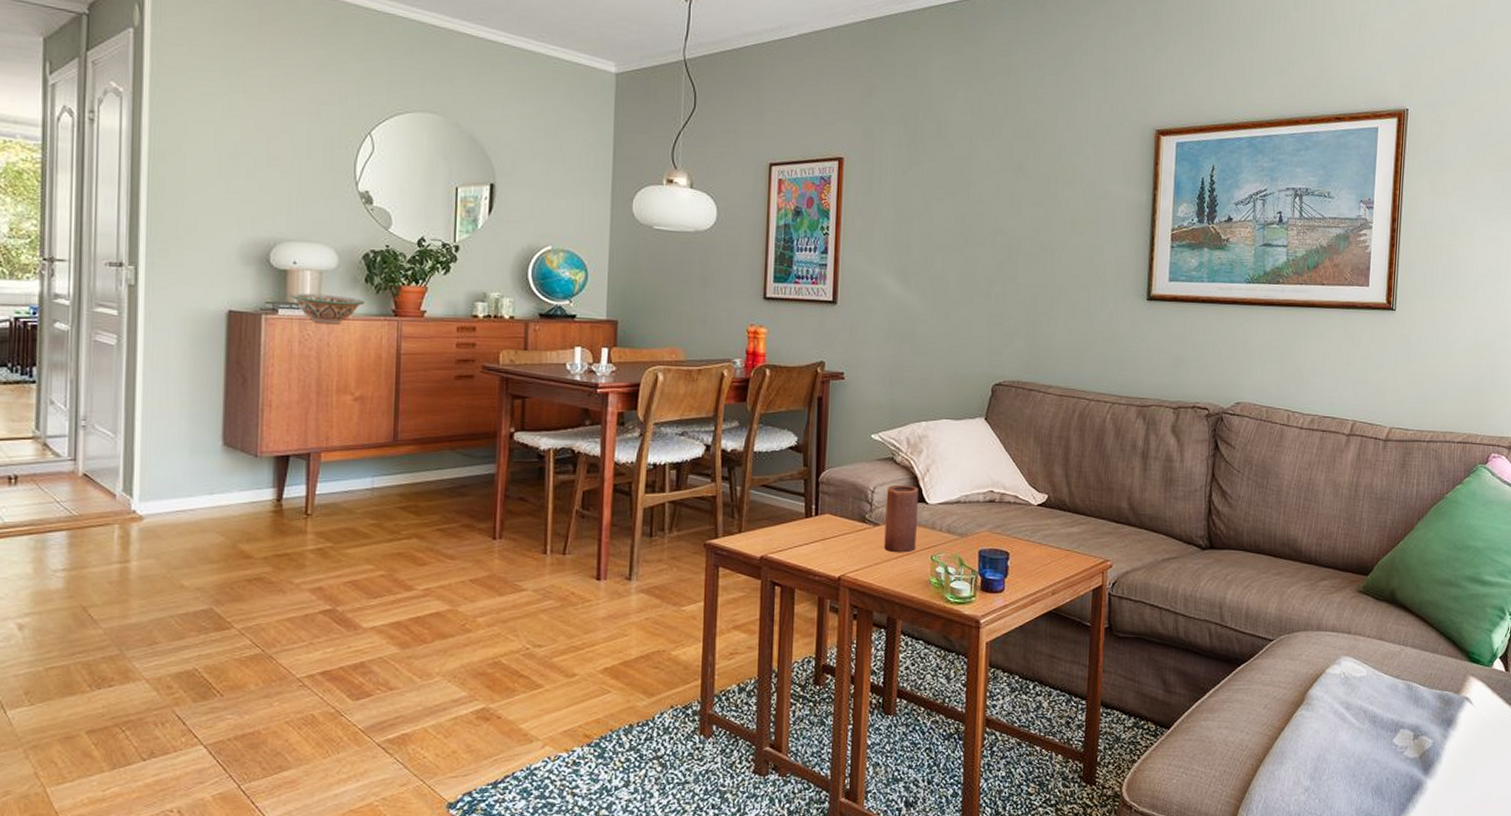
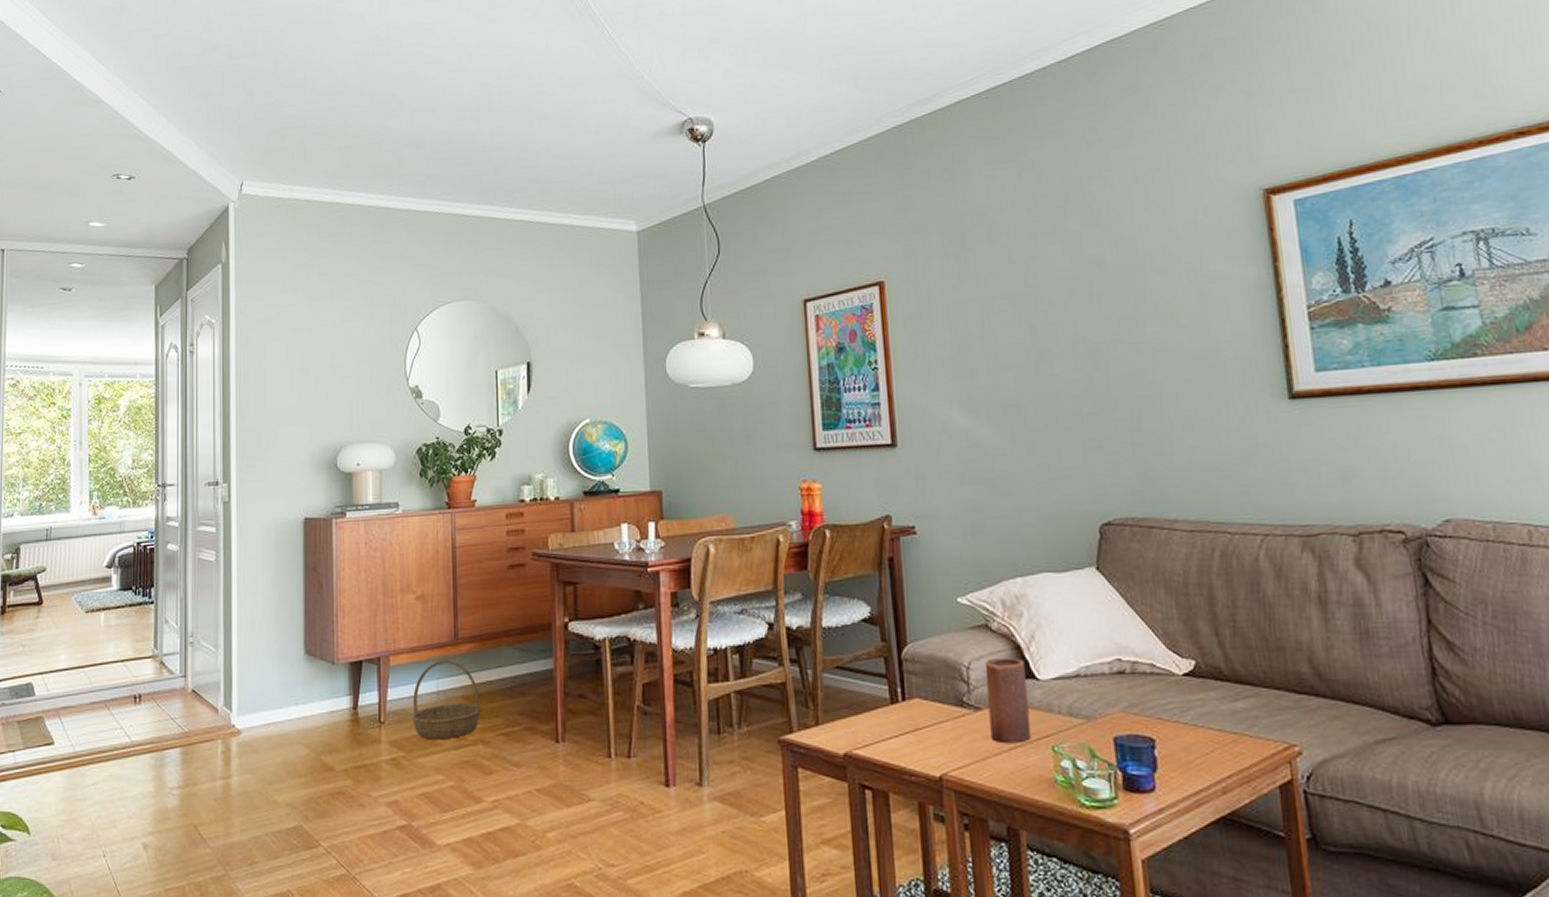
decorative bowl: present [291,292,364,325] -> none [356,492,420,523]
basket: none [341,459,420,533] -> present [411,659,483,740]

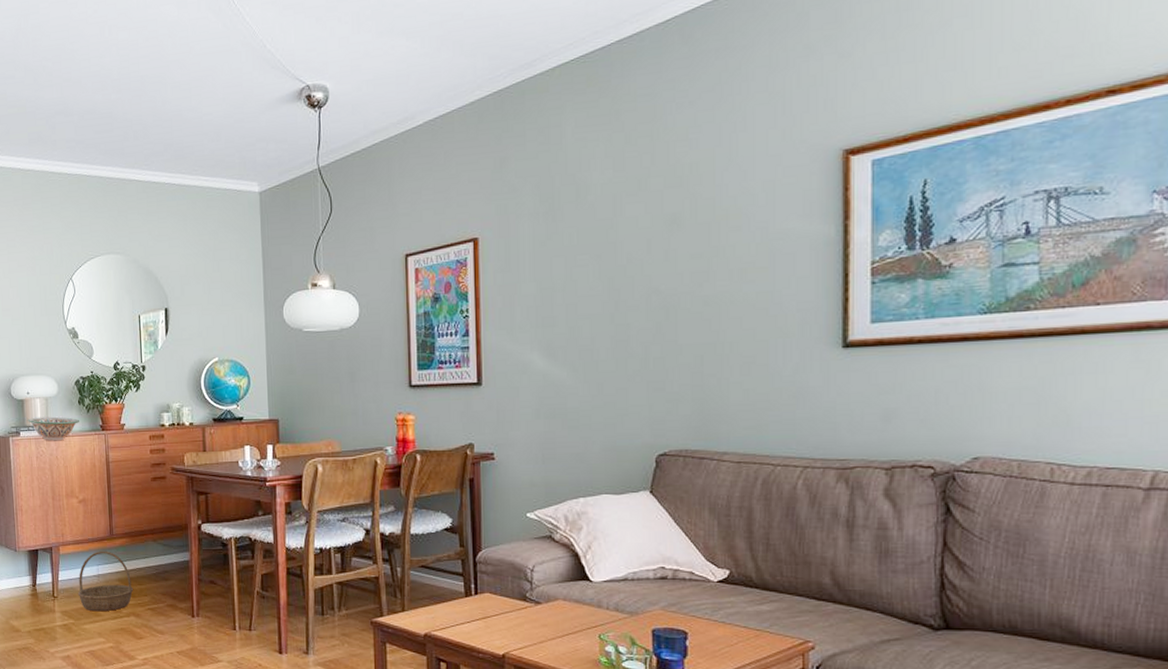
decorative bowl: none [356,492,420,523] -> present [28,416,79,441]
candle: present [984,657,1031,744] -> none [546,562,582,632]

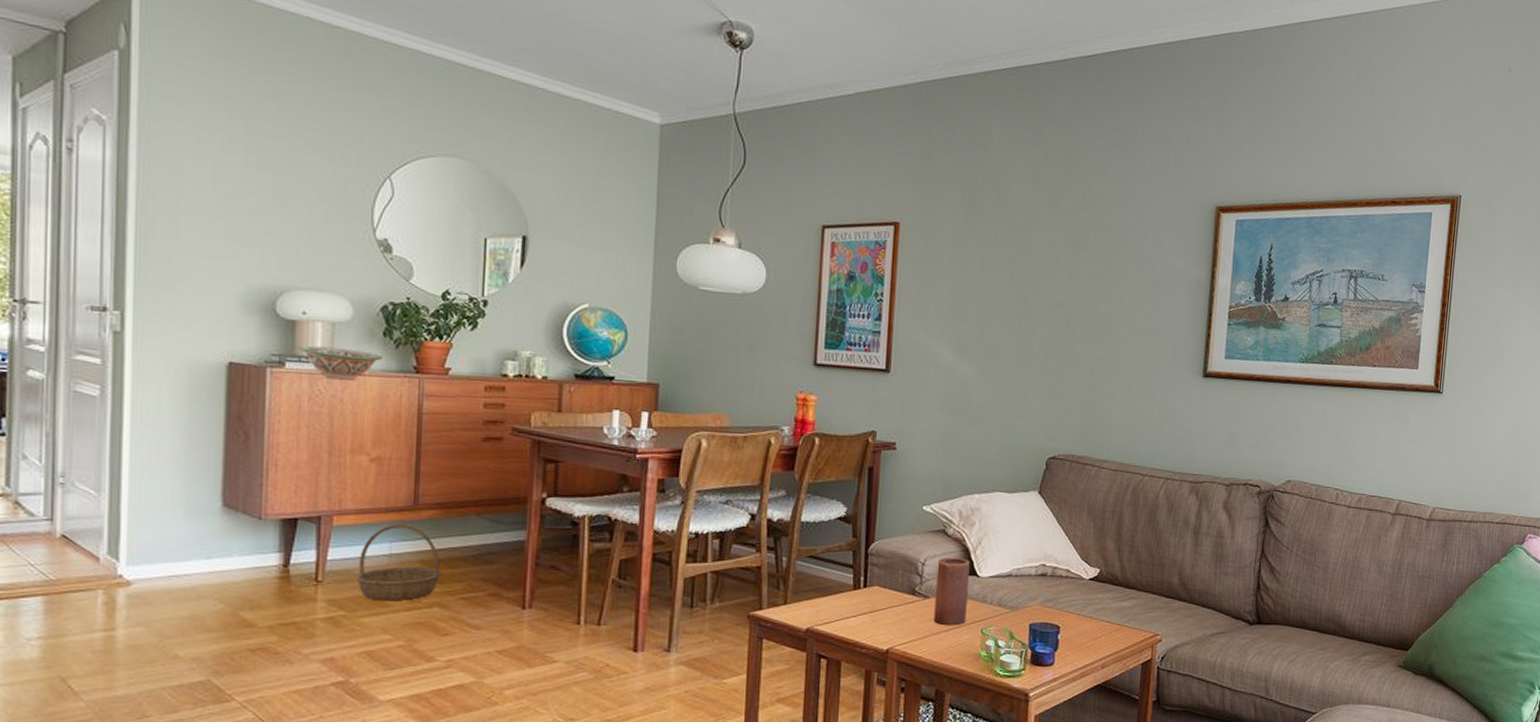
candle: none [546,562,582,632] -> present [934,557,970,626]

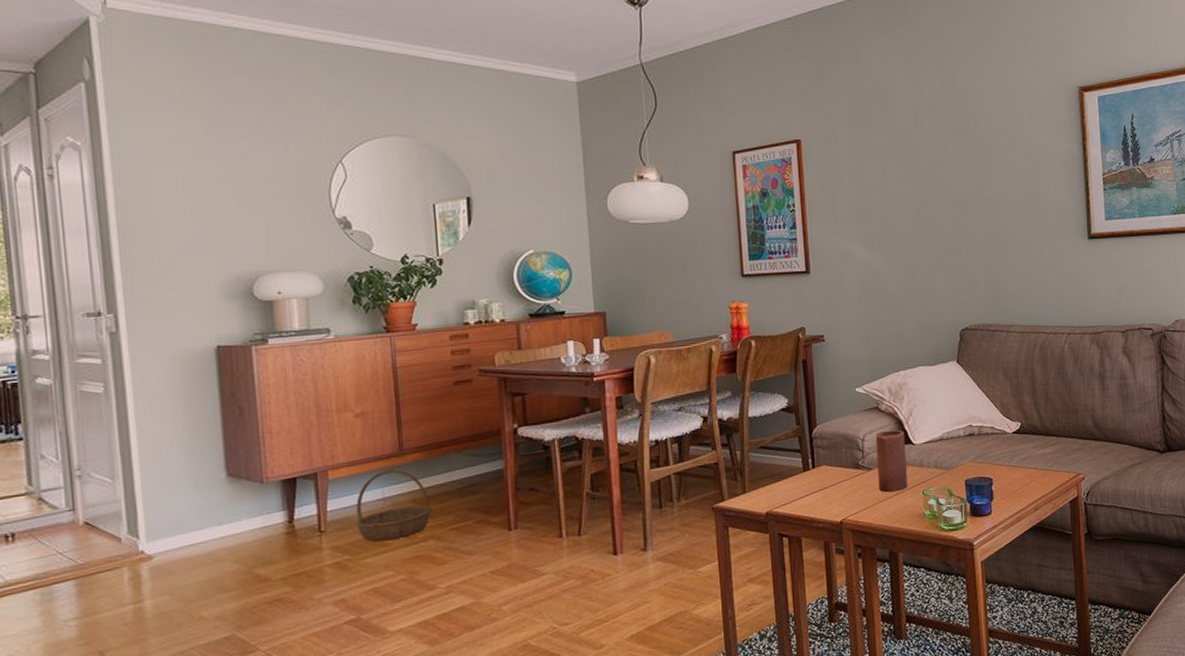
decorative bowl: present [299,345,382,380] -> none [279,319,354,348]

